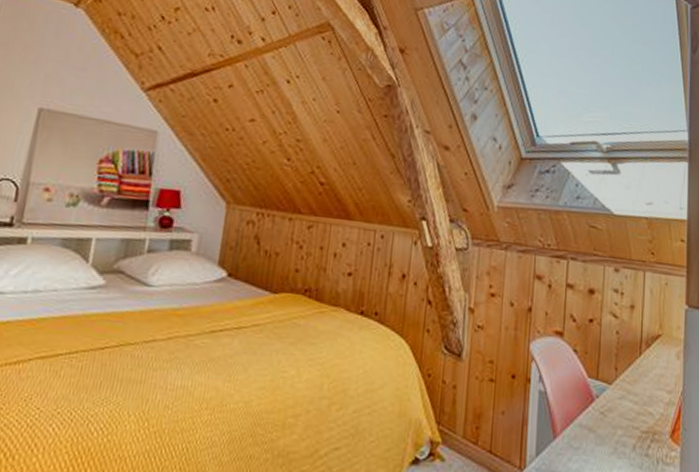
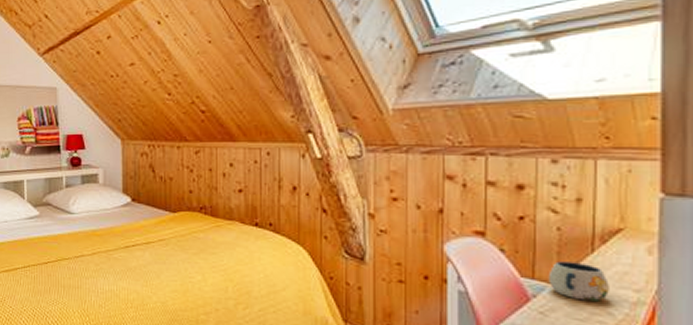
mug: none [608,363,651,402] -> present [548,261,609,302]

